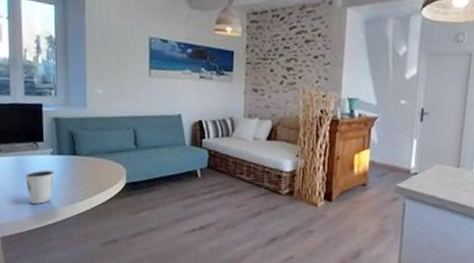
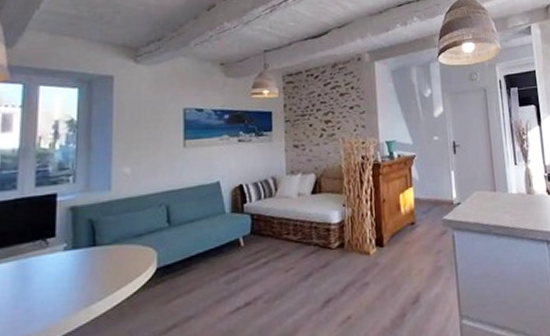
dixie cup: present [25,169,55,204] -> none [27,269,68,316]

